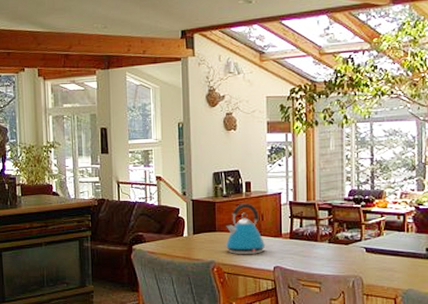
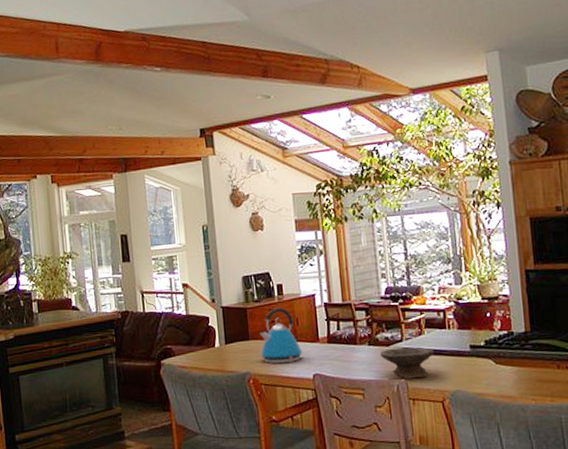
bowl: none [339,247,392,276] -> present [380,346,435,379]

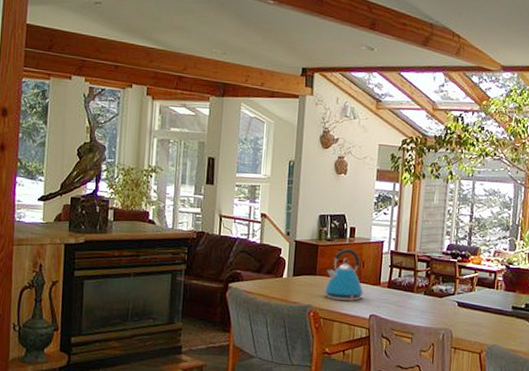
bowl: present [380,346,435,379] -> none [433,300,481,330]

